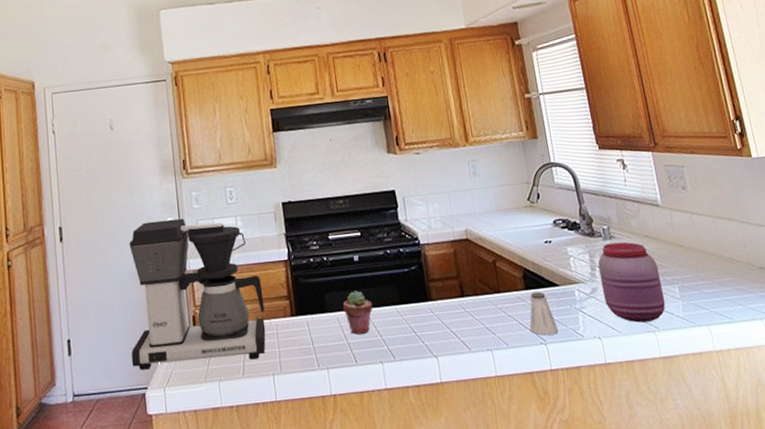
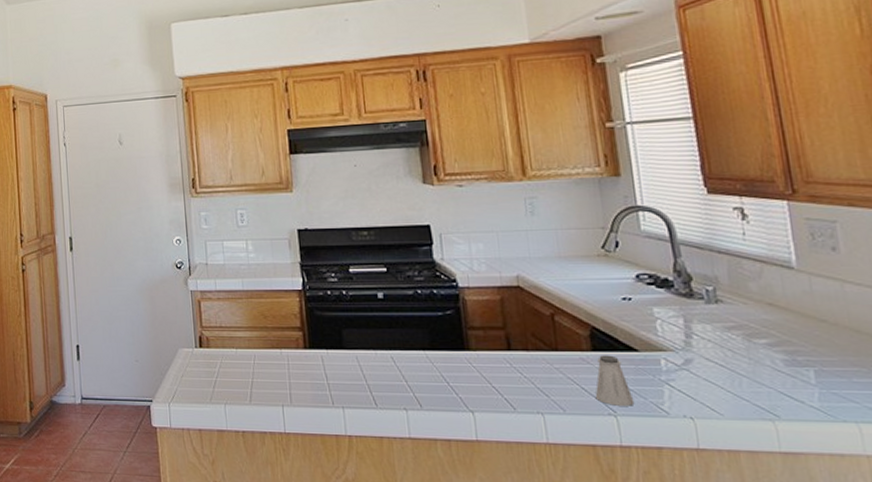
coffee maker: present [129,218,266,370] -> none [136,238,276,388]
potted succulent: present [342,290,373,335] -> none [362,330,398,376]
jar: present [598,242,666,323] -> none [696,308,793,408]

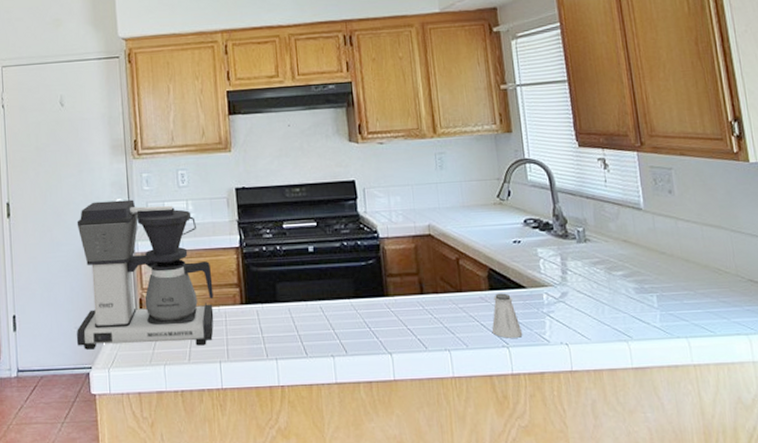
coffee maker: none [136,238,276,388] -> present [76,199,214,350]

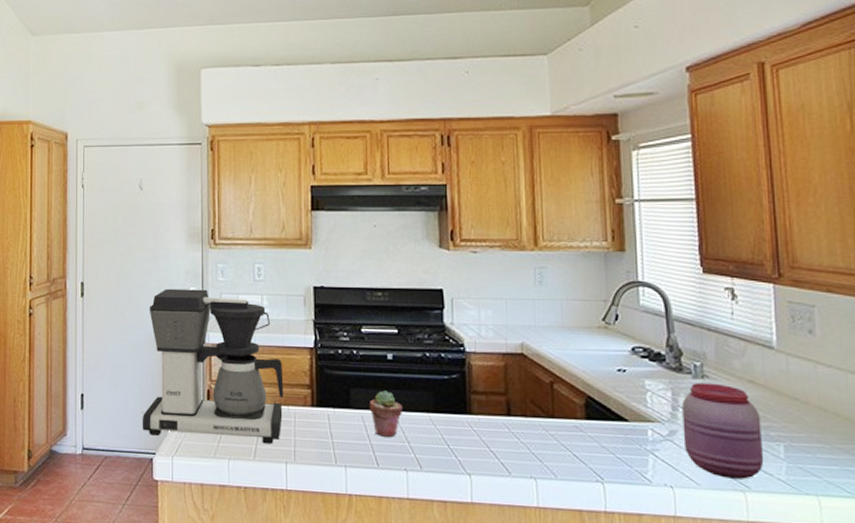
potted succulent: none [294,282,326,326] -> present [369,390,402,437]
saltshaker: present [492,293,523,338] -> none [585,423,621,474]
jar: none [570,245,642,331] -> present [682,382,764,479]

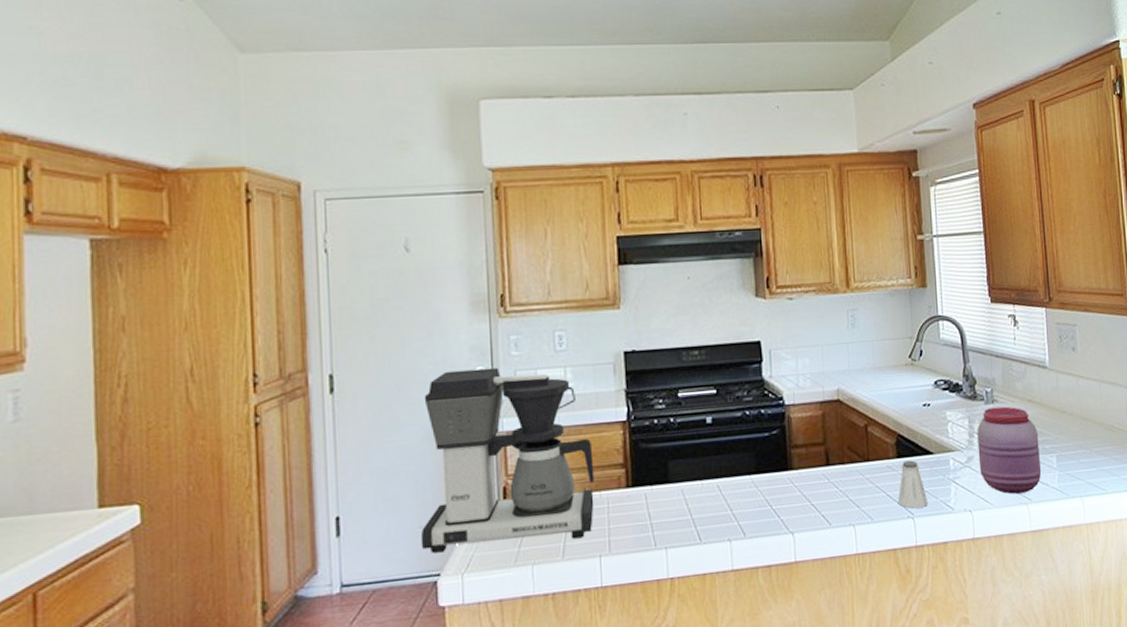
potted succulent: present [369,390,402,437] -> none [689,457,724,509]
saltshaker: none [585,423,621,474] -> present [897,460,928,509]

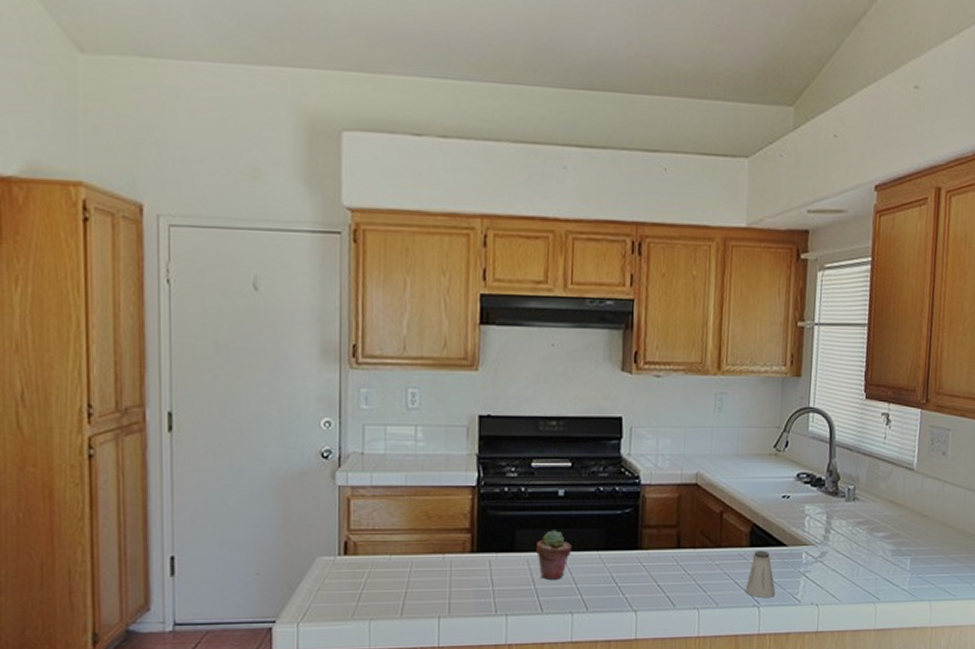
coffee maker: present [420,367,595,554] -> none [257,419,439,600]
potted succulent: none [689,457,724,509] -> present [535,530,571,580]
jar: present [977,406,1042,494] -> none [831,505,896,592]

